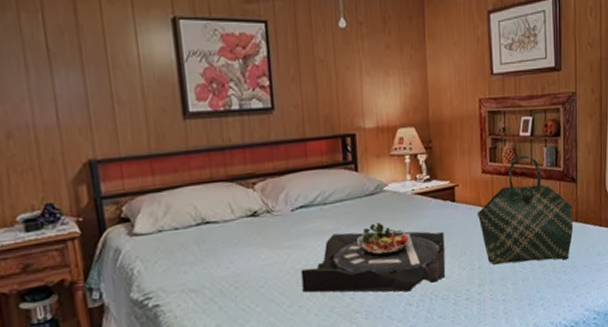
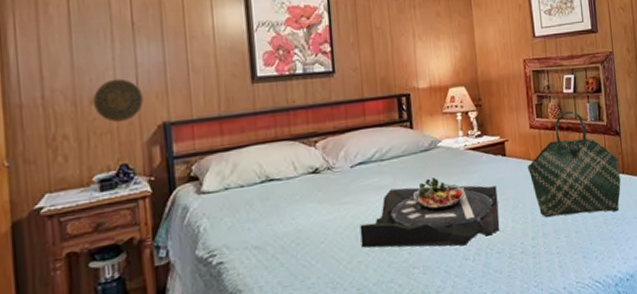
decorative plate: none [9,111,66,160] -> present [92,78,143,123]

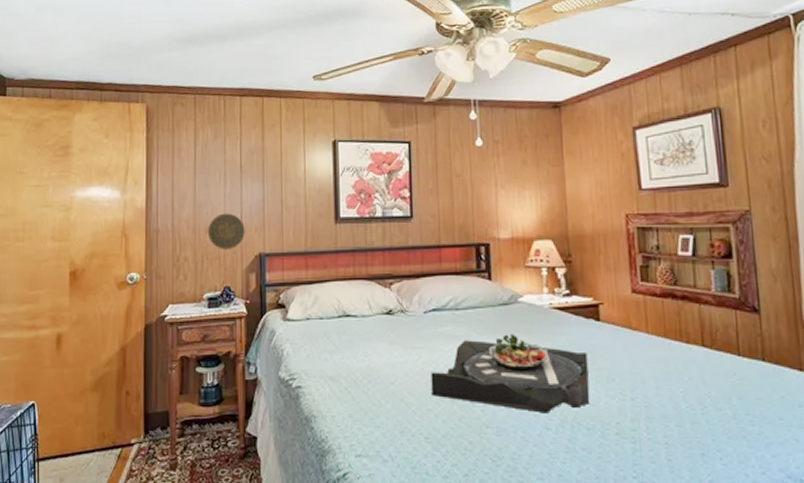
tote bag: present [527,111,621,218] -> none [627,277,760,407]

